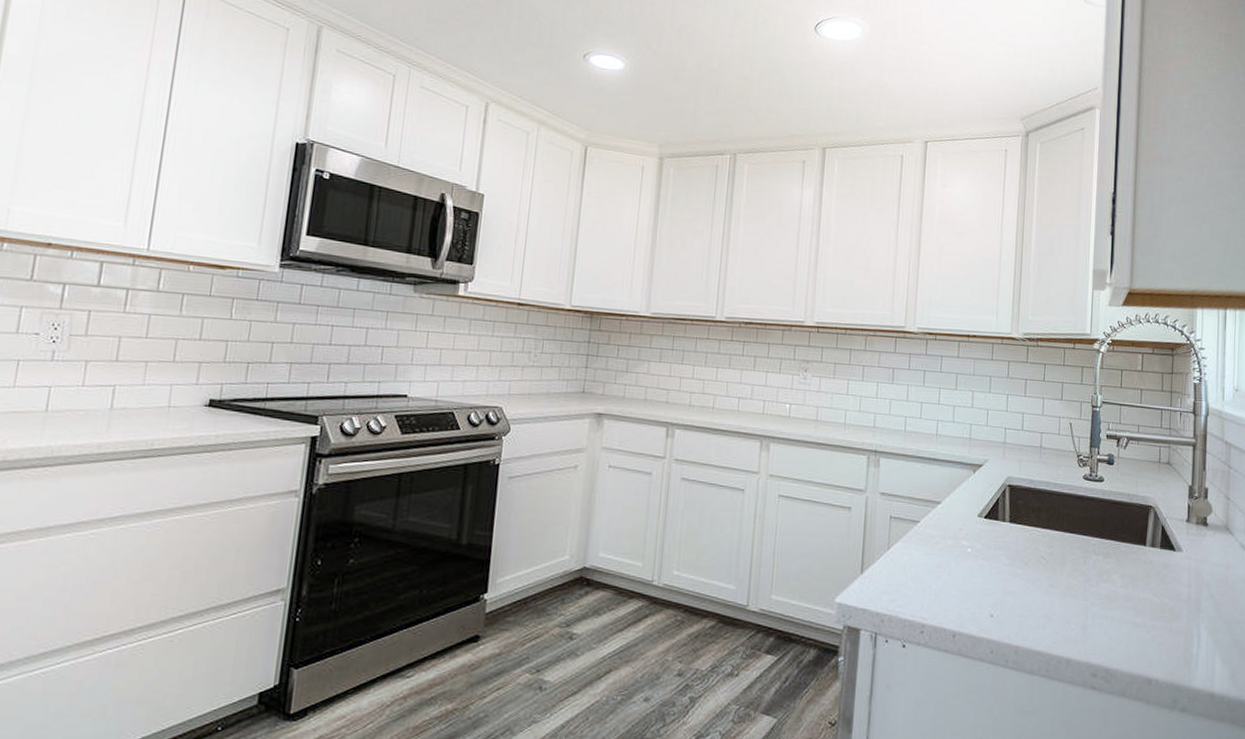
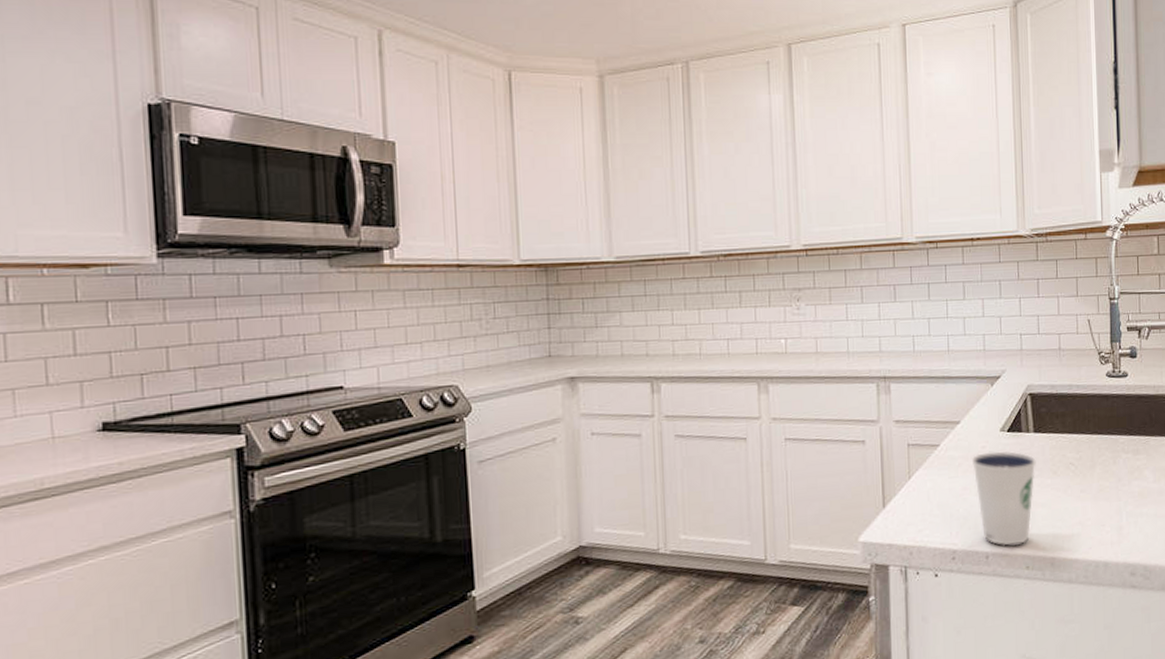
dixie cup: none [948,535,1009,628] -> present [971,451,1036,546]

